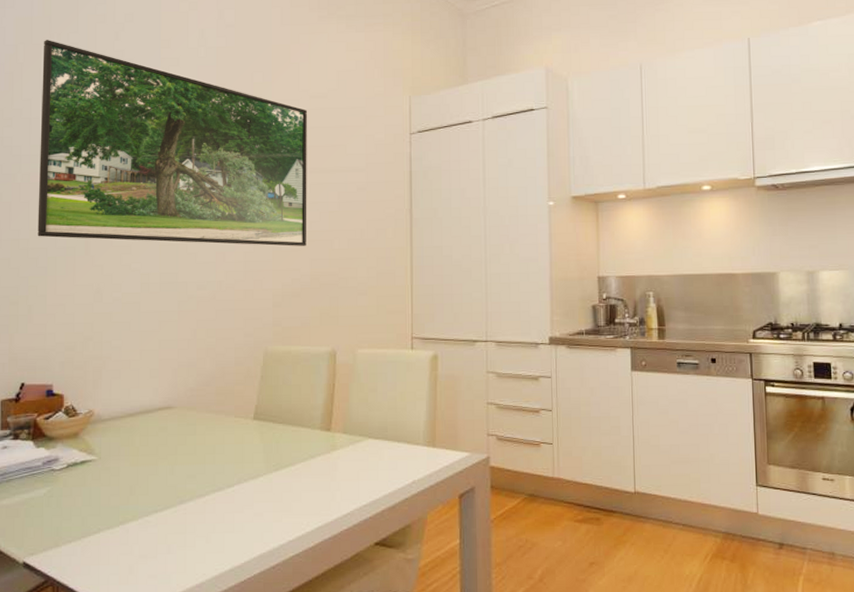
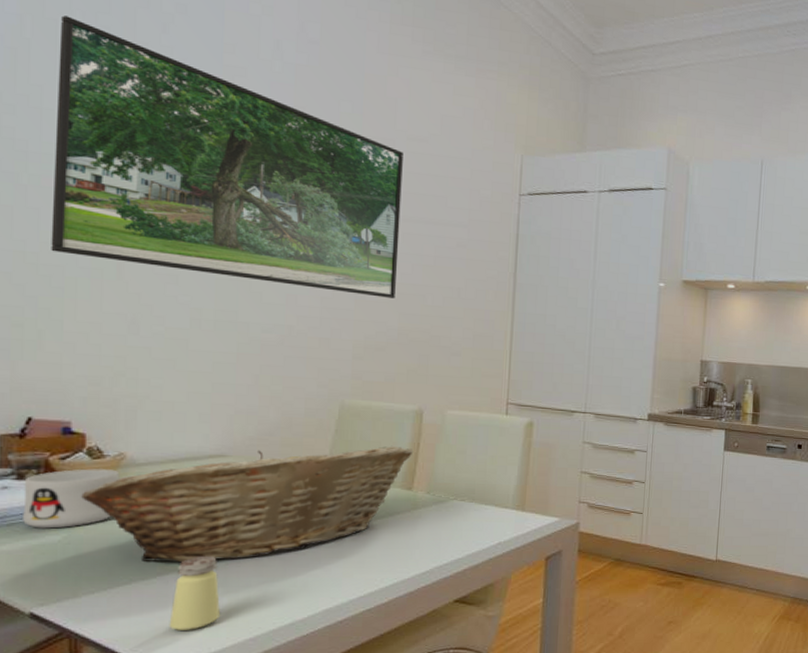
mug: none [18,426,90,483] -> present [23,469,120,529]
fruit basket: none [61,388,330,512] -> present [81,445,414,563]
saltshaker: none [130,504,171,577] -> present [169,555,220,630]

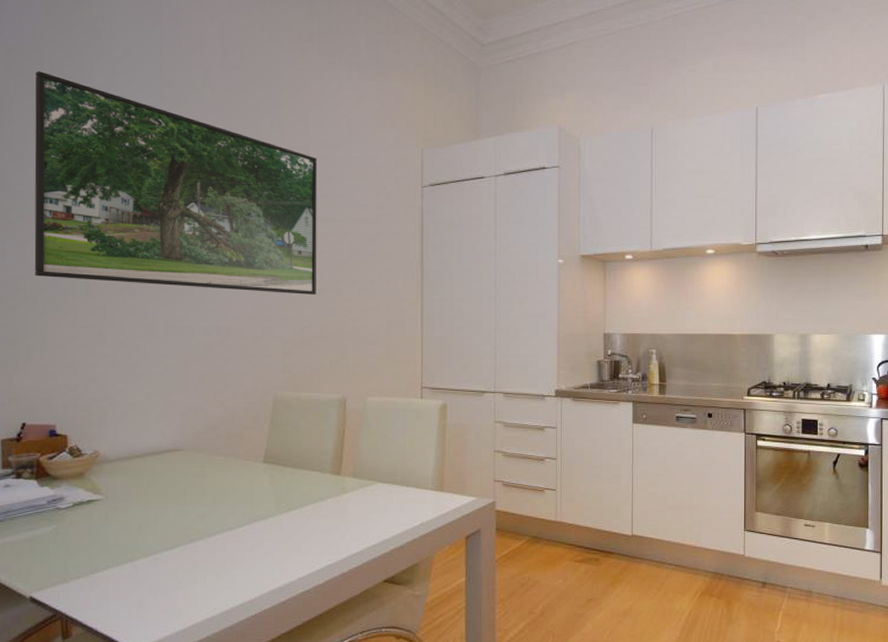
mug: present [23,469,120,529] -> none [21,466,95,521]
fruit basket: present [81,445,414,563] -> none [66,433,340,549]
saltshaker: present [169,555,220,630] -> none [140,542,181,612]

